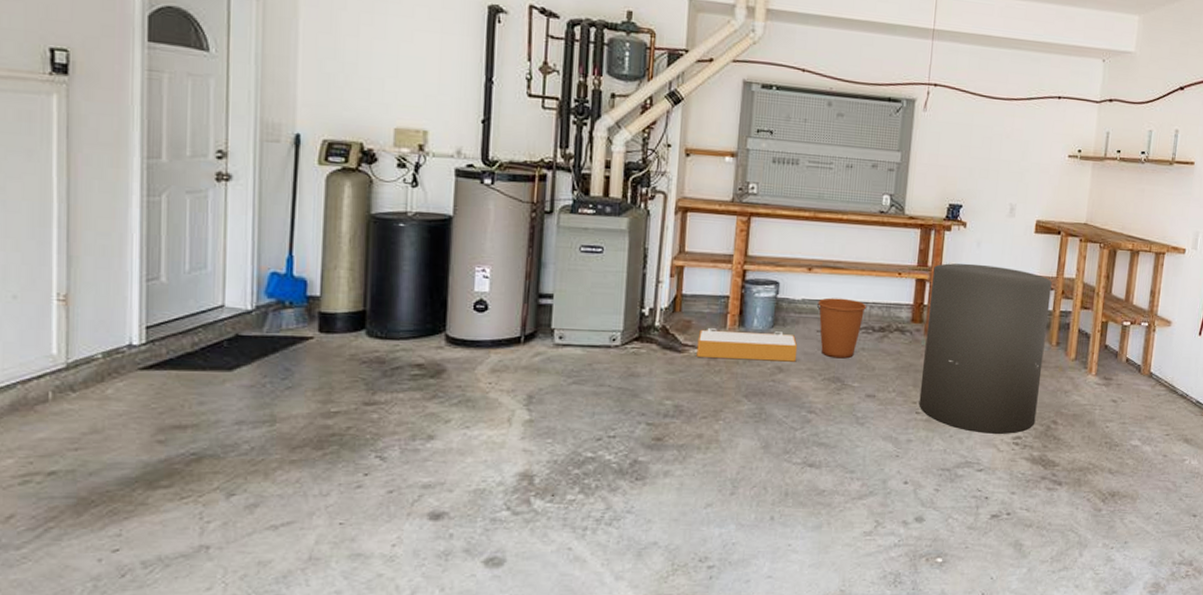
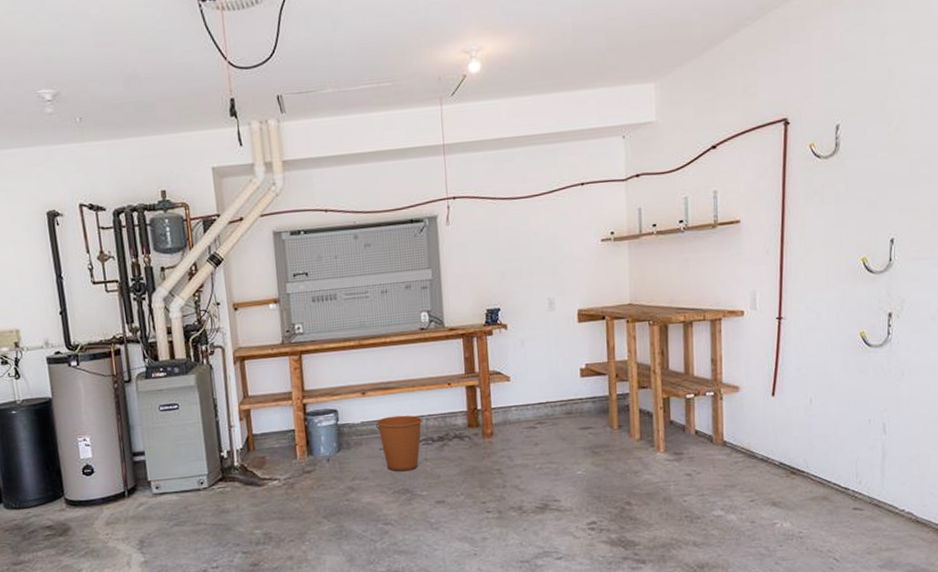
storage bin: present [696,328,798,362] -> none [273,454,366,488]
trash can: present [919,263,1052,434] -> none [481,361,608,523]

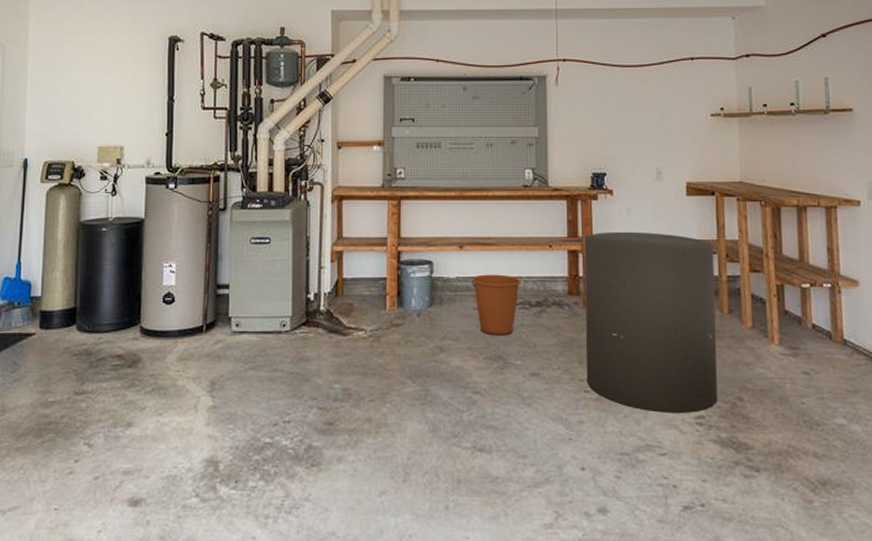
trash can: none [481,361,608,523] -> present [584,231,718,413]

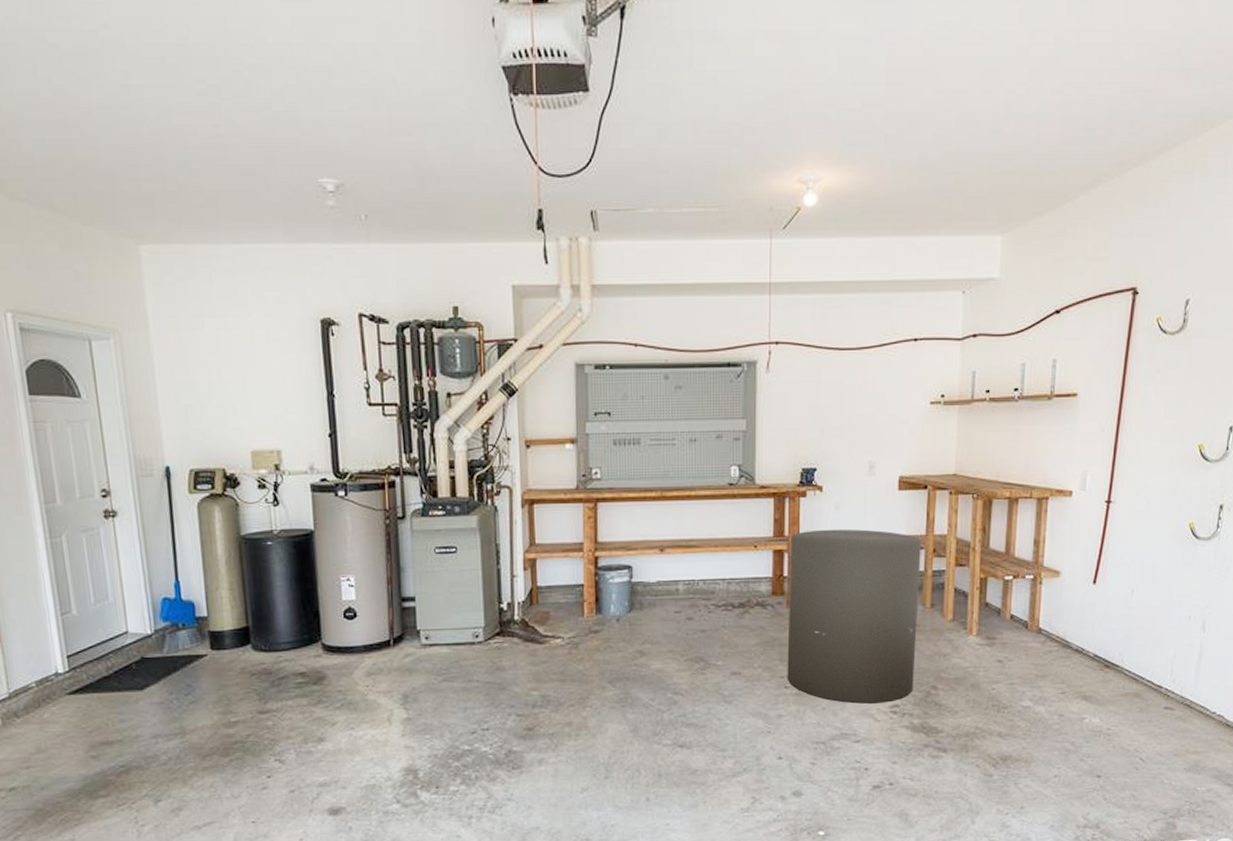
bucket: present [470,274,521,336] -> none [672,577,724,638]

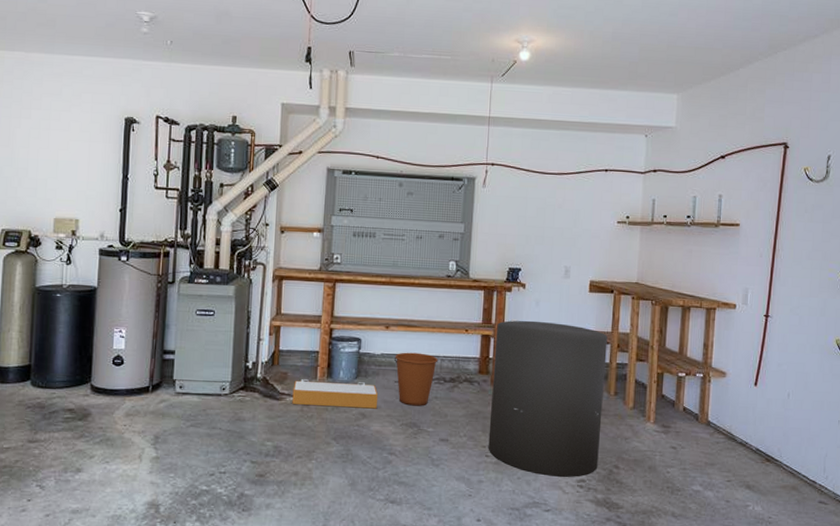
storage bin: none [557,616,657,648] -> present [292,379,378,409]
bucket: none [672,577,724,638] -> present [393,352,439,406]

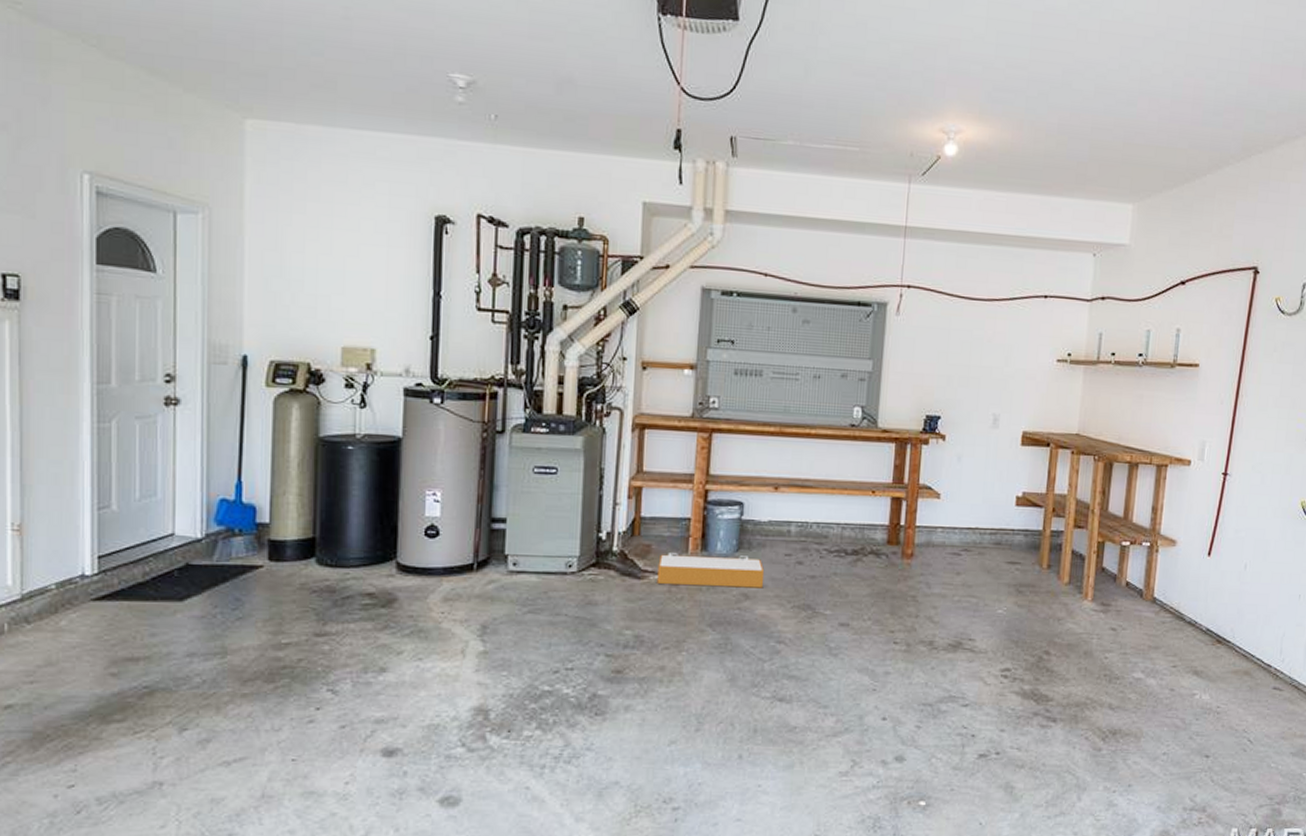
bucket: present [393,352,439,406] -> none [784,518,839,585]
trash can: present [488,320,608,477] -> none [897,479,1041,666]

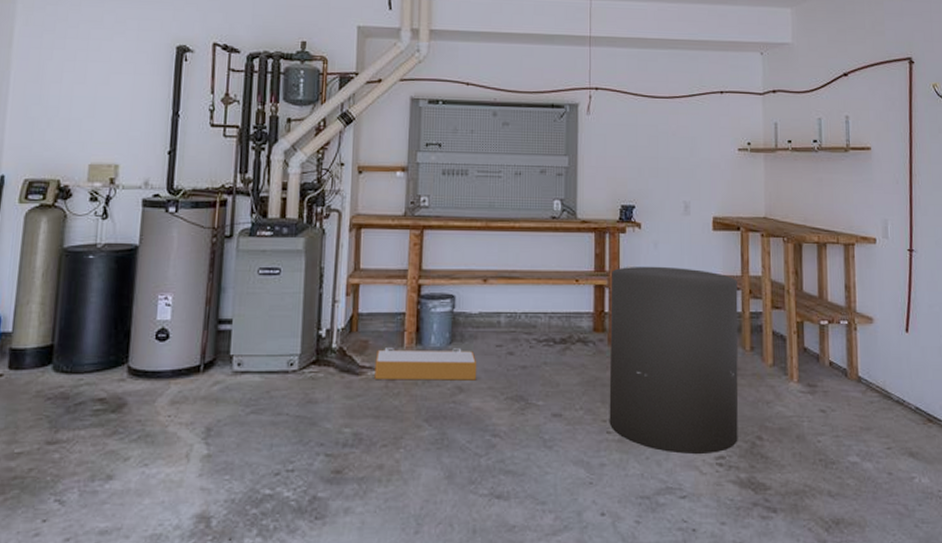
trash can: none [897,479,1041,666] -> present [609,266,739,454]

